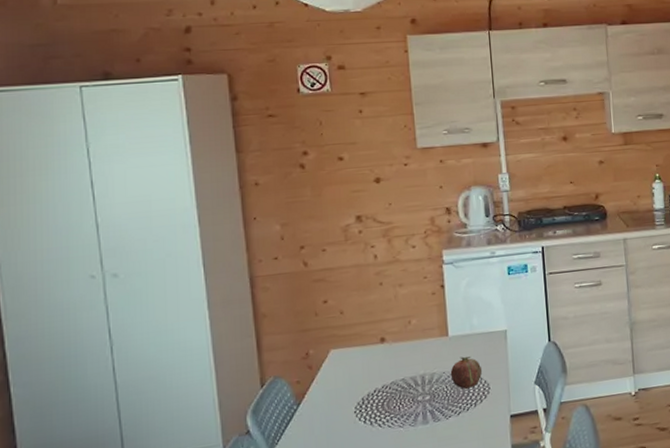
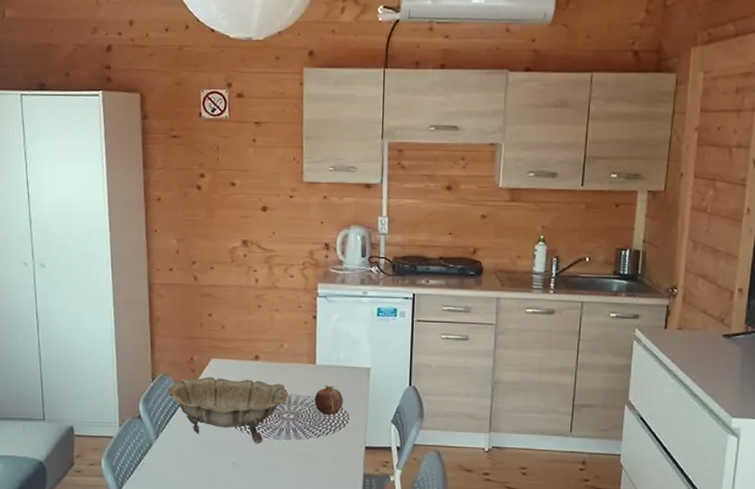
decorative bowl: none [279,364,422,439] -> present [166,376,289,443]

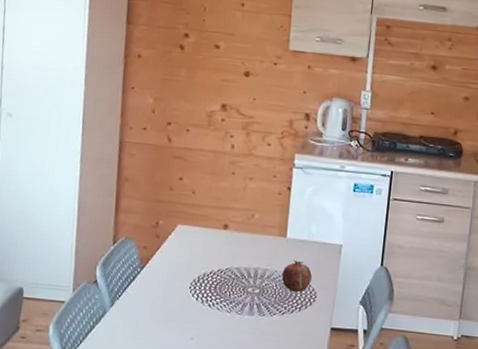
decorative bowl: present [166,376,289,443] -> none [127,242,256,318]

